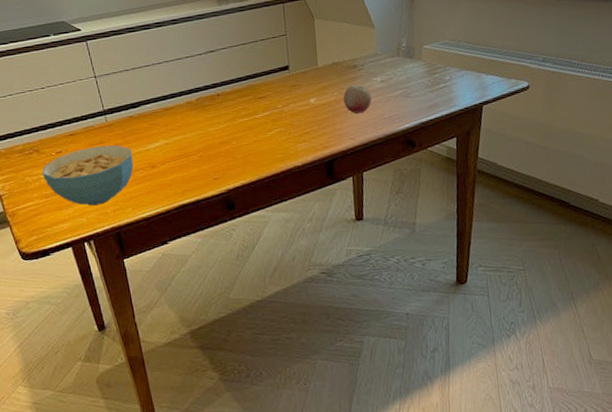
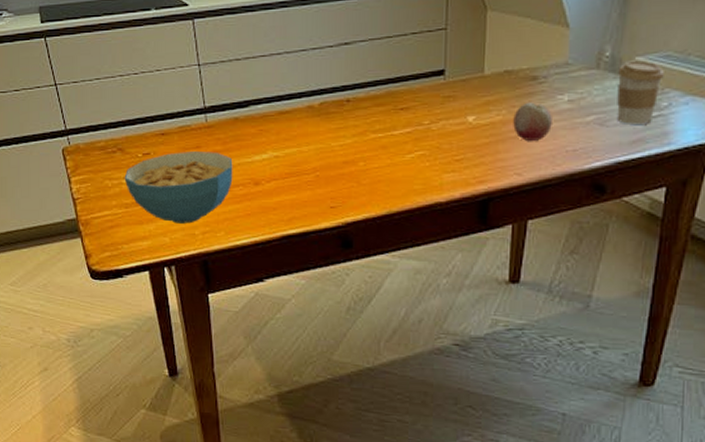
coffee cup: none [413,48,445,95] -> present [617,60,664,124]

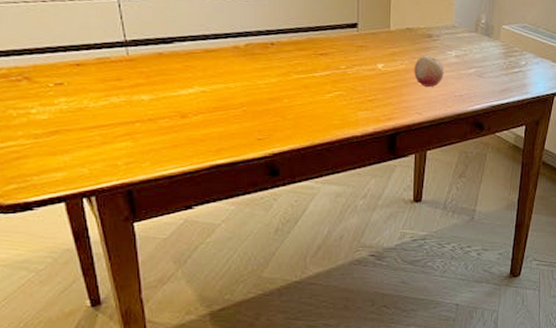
cereal bowl: present [124,152,233,224] -> none [32,83,158,155]
coffee cup: present [617,60,664,124] -> none [490,28,522,77]

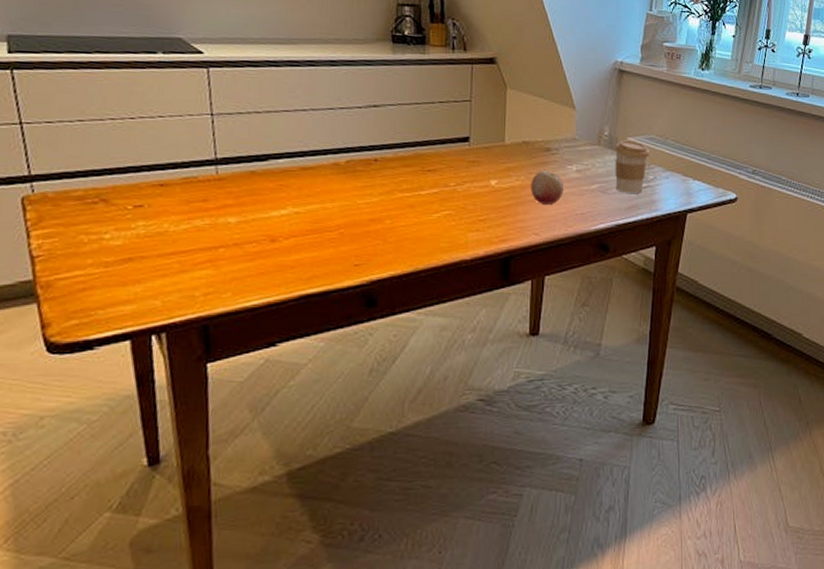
coffee cup: none [490,28,522,77] -> present [615,140,650,193]

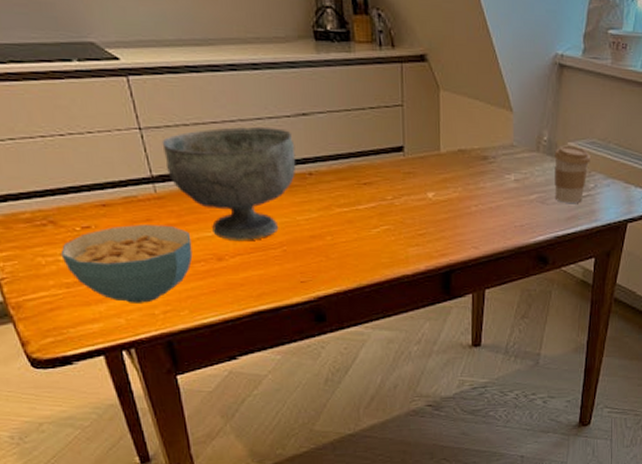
cereal bowl: none [106,205,246,284] -> present [60,225,193,303]
decorative bowl: none [231,115,363,222] -> present [162,127,296,240]
fruit: present [531,170,564,204] -> none [468,180,502,217]

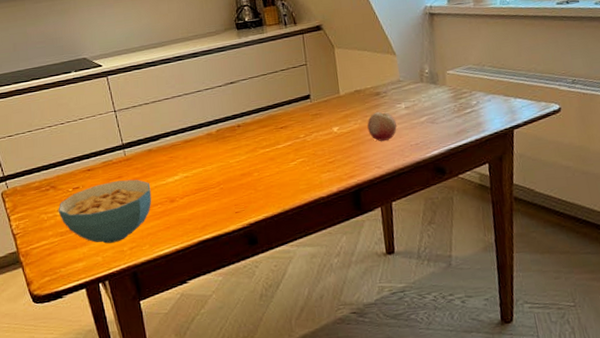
decorative bowl: present [162,127,296,240] -> none [130,96,228,185]
fruit: none [468,180,502,217] -> present [367,111,397,141]
coffee cup: present [554,145,591,203] -> none [436,73,470,120]

